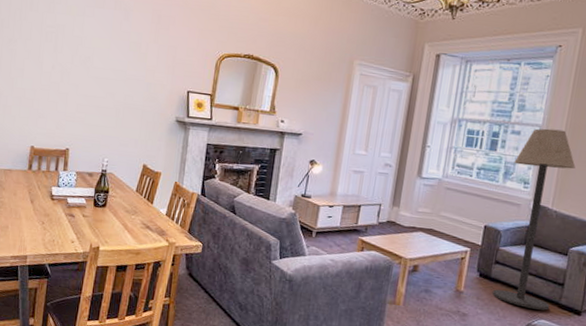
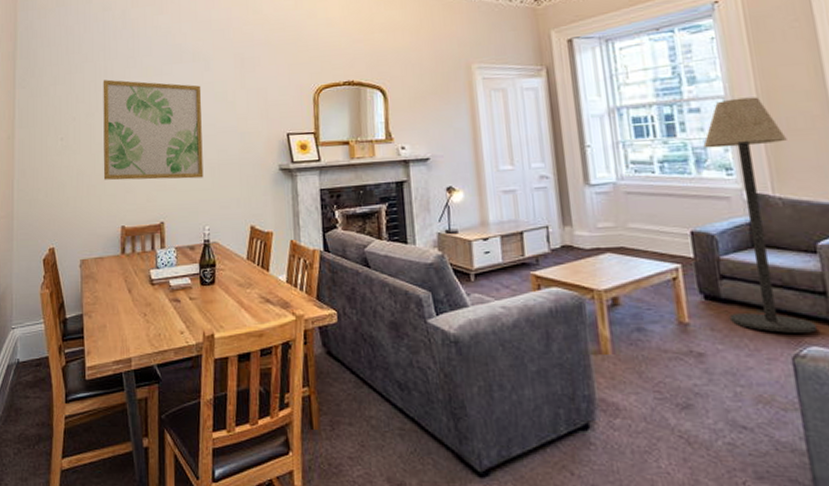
wall art: none [19,10,119,117] -> present [103,79,204,181]

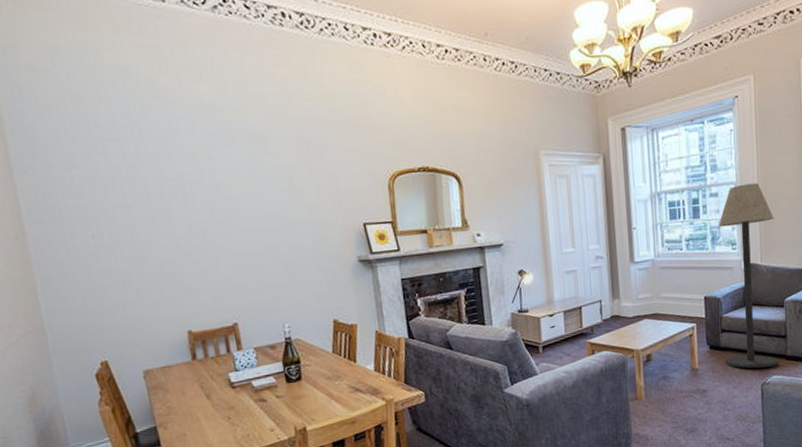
wall art: present [103,79,204,181] -> none [136,163,277,282]

